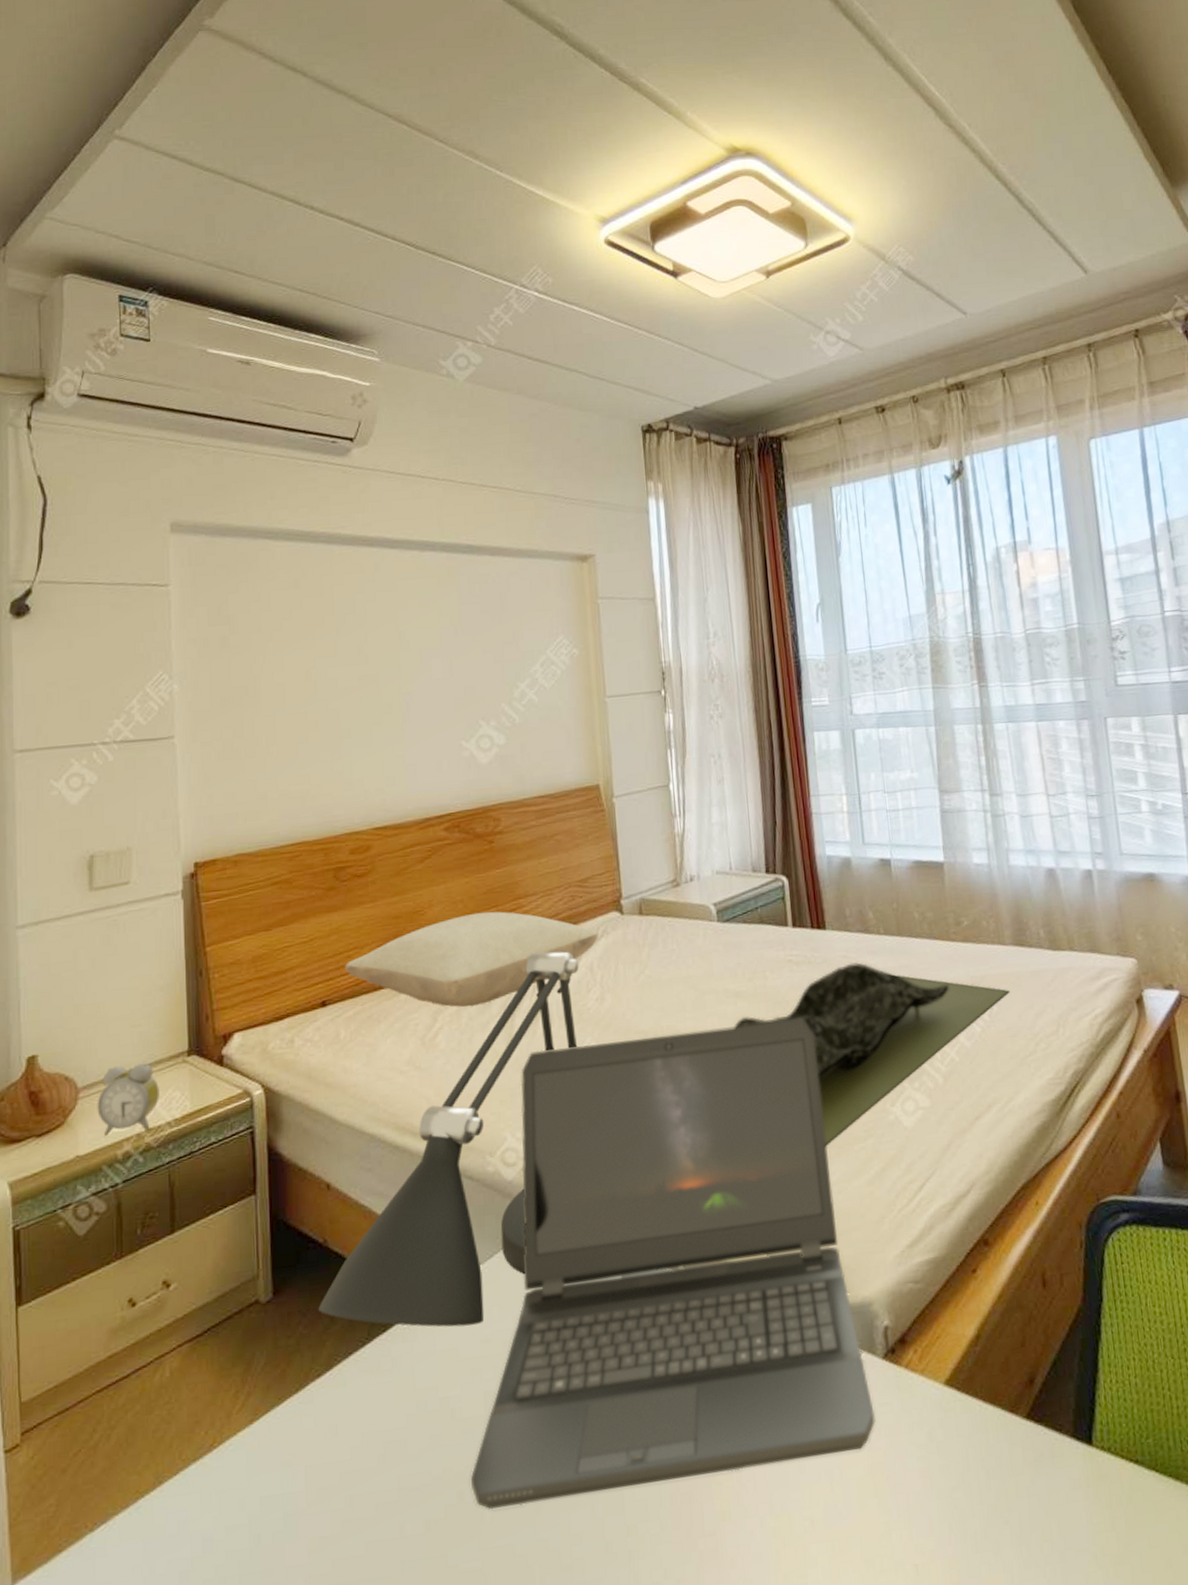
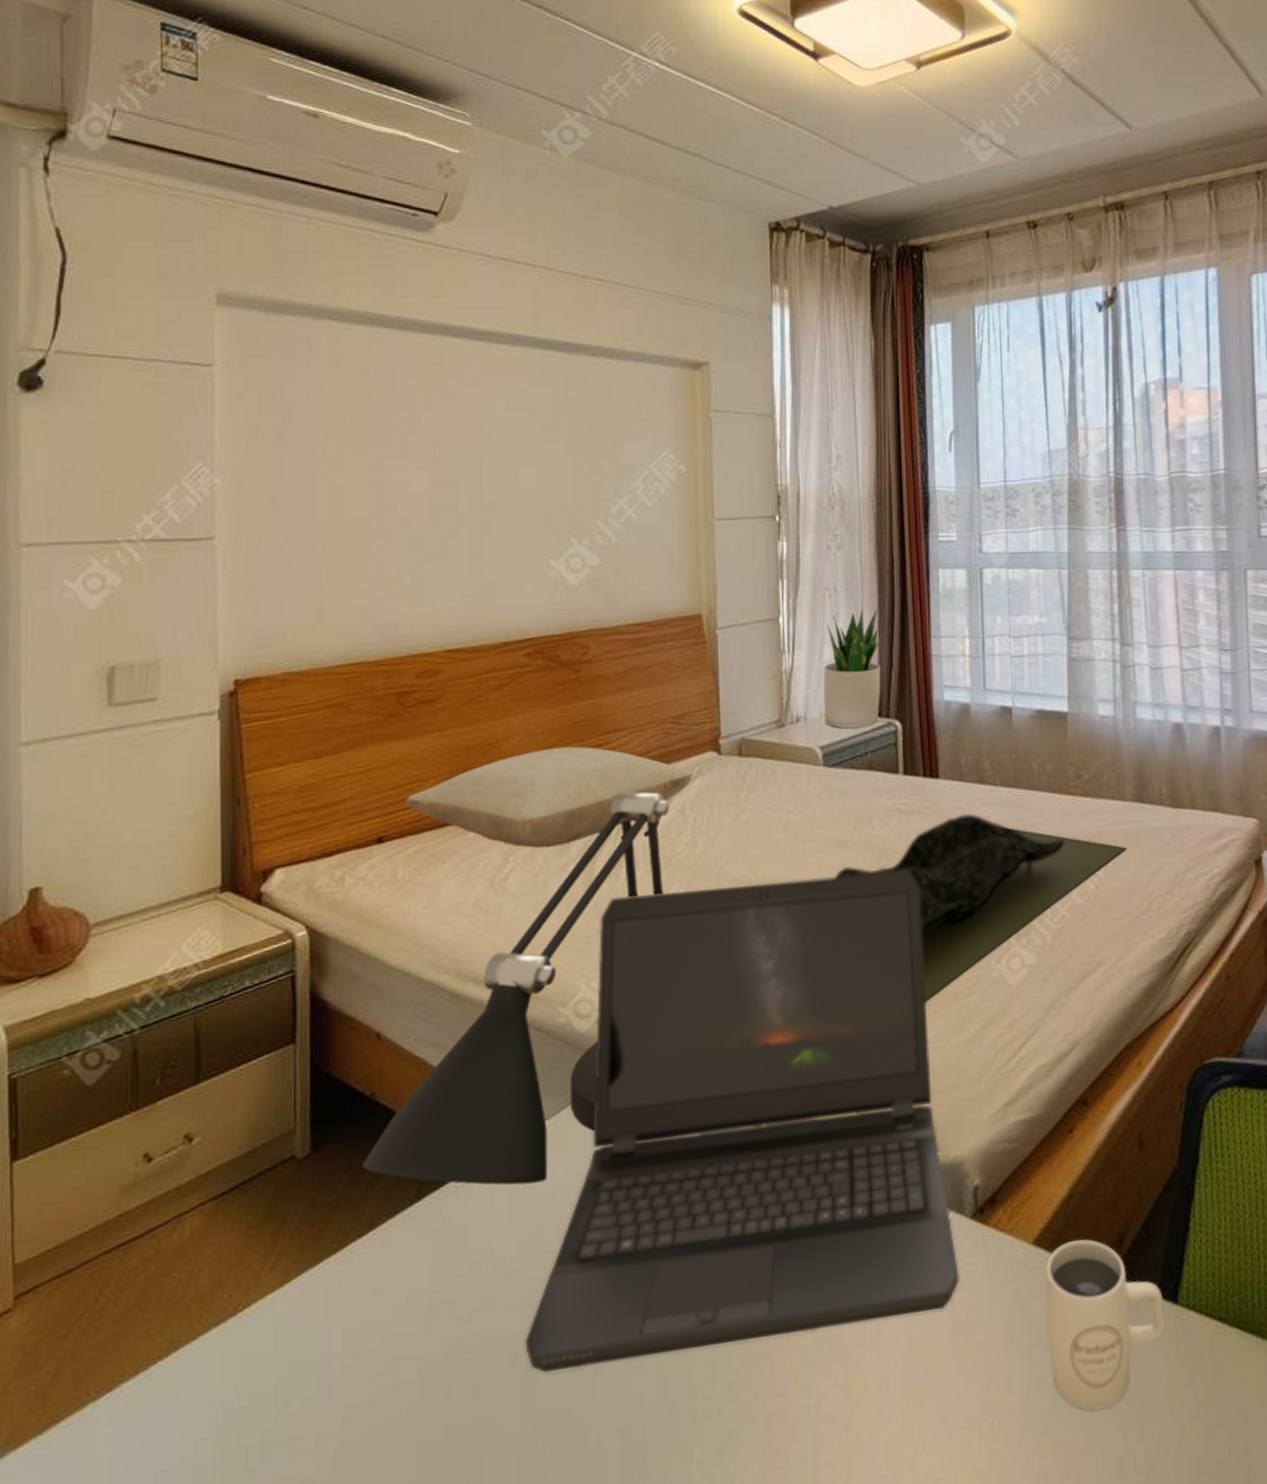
alarm clock: present [97,1063,159,1136] -> none [112,899,186,978]
planter: none [712,771,767,886] -> present [823,608,883,729]
mug: none [958,1379,1082,1555] -> present [1045,1239,1165,1411]

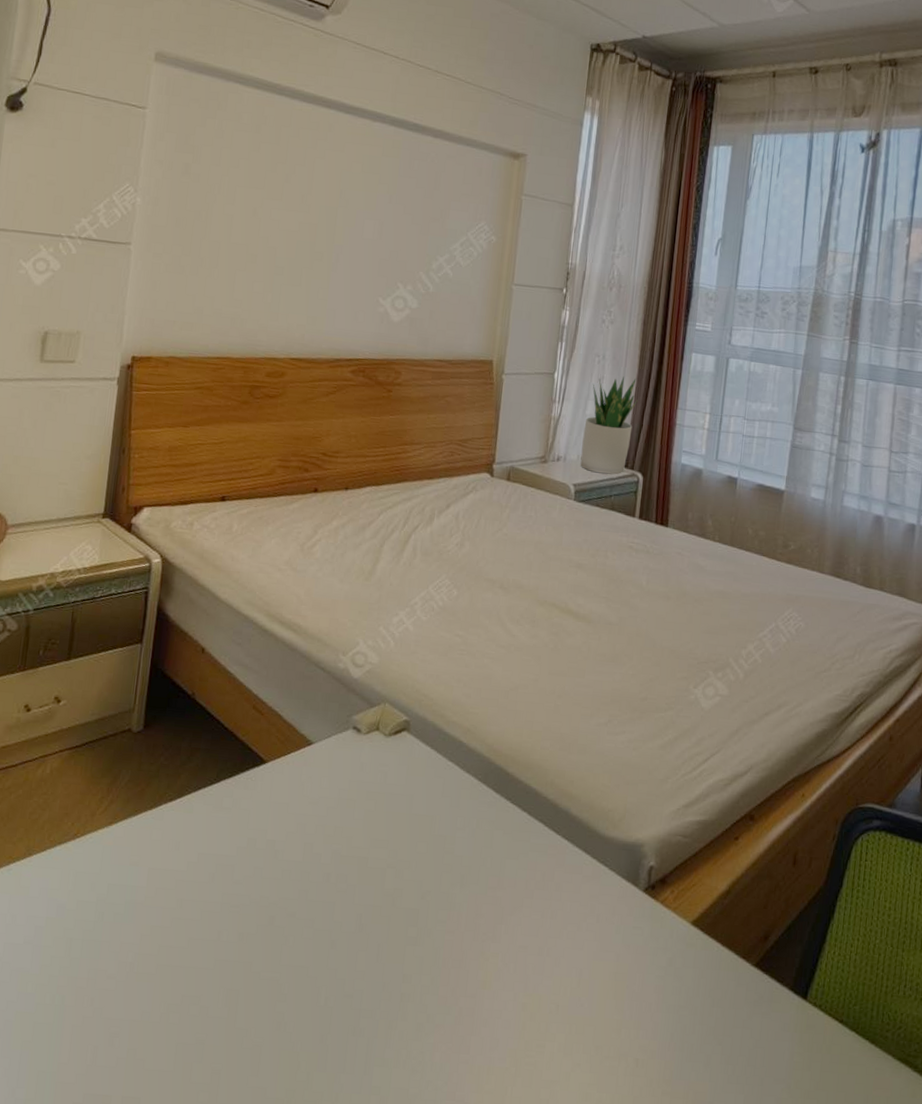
desk lamp: present [362,791,670,1186] -> none [179,493,447,788]
pillow: present [406,746,692,849] -> none [246,449,468,528]
laptop computer: present [526,870,959,1373] -> none [281,576,639,959]
throw blanket: present [835,814,1127,1001] -> none [571,560,819,707]
mug: present [1045,1239,1165,1411] -> none [692,928,795,1072]

